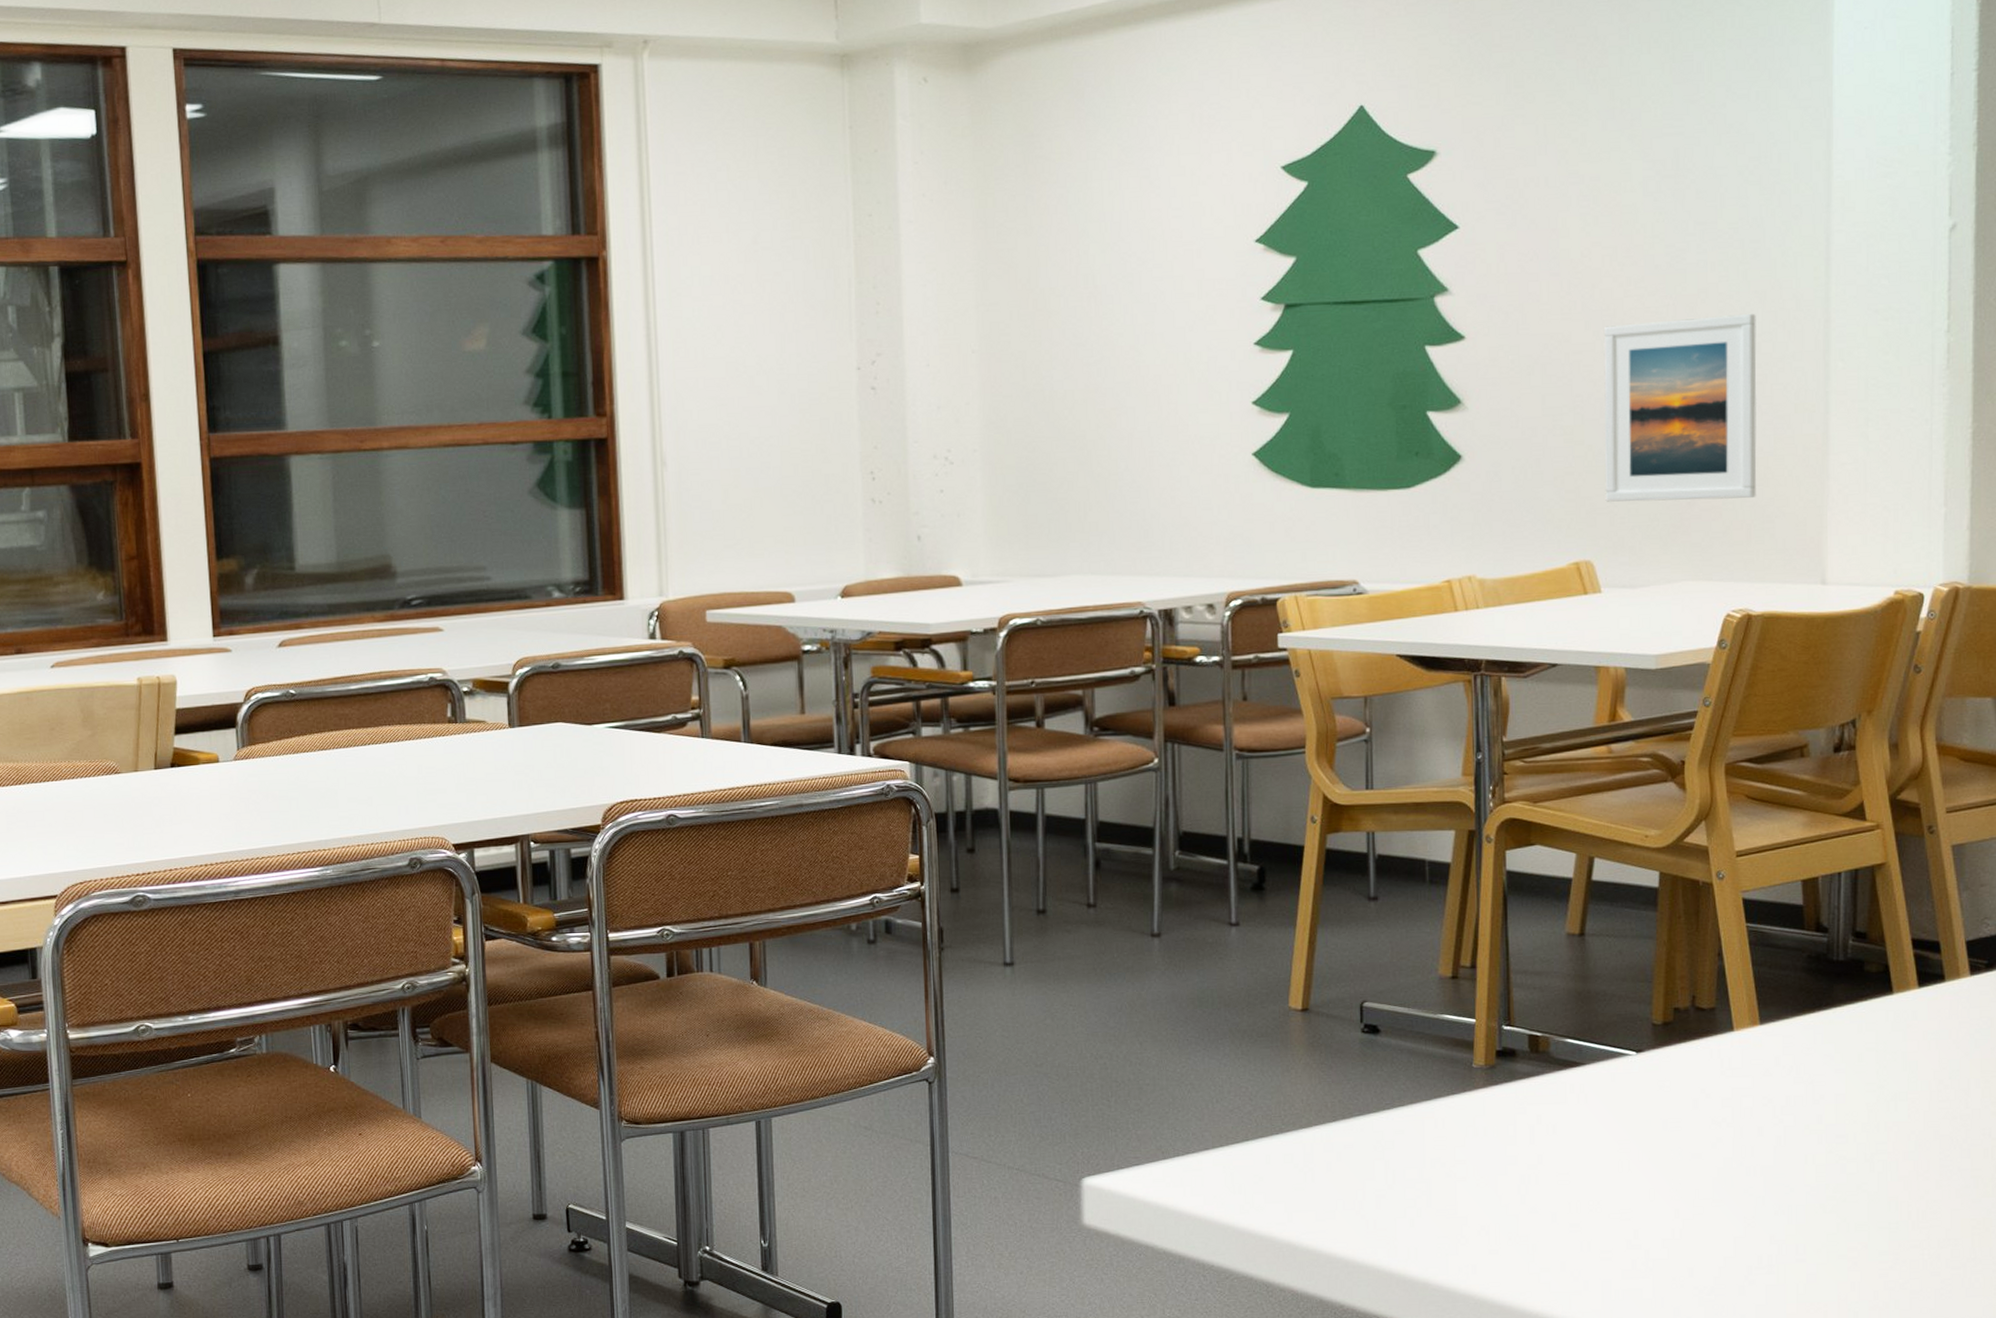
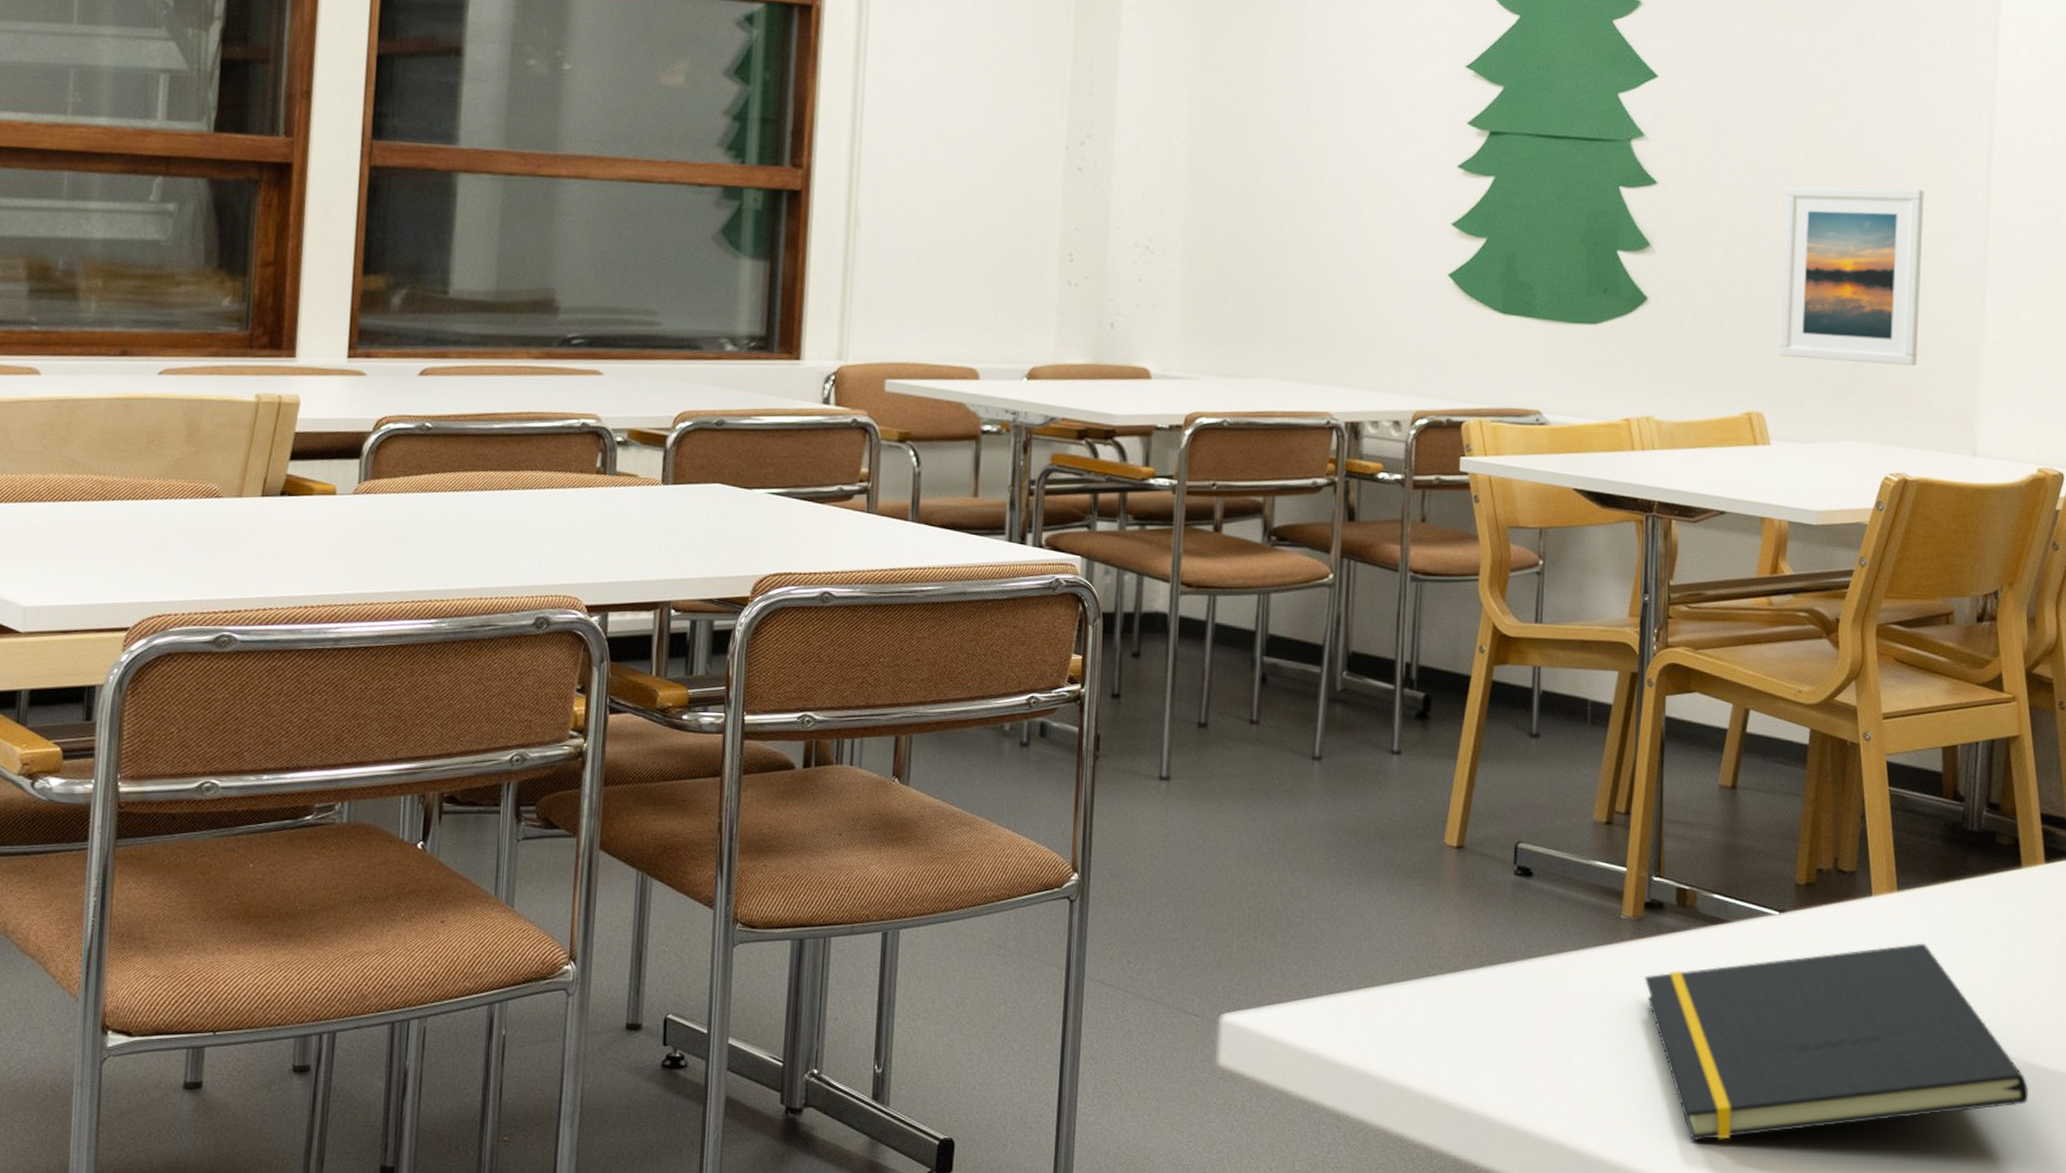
notepad: none [1501,1073,1910,1274] -> present [1645,943,2029,1142]

